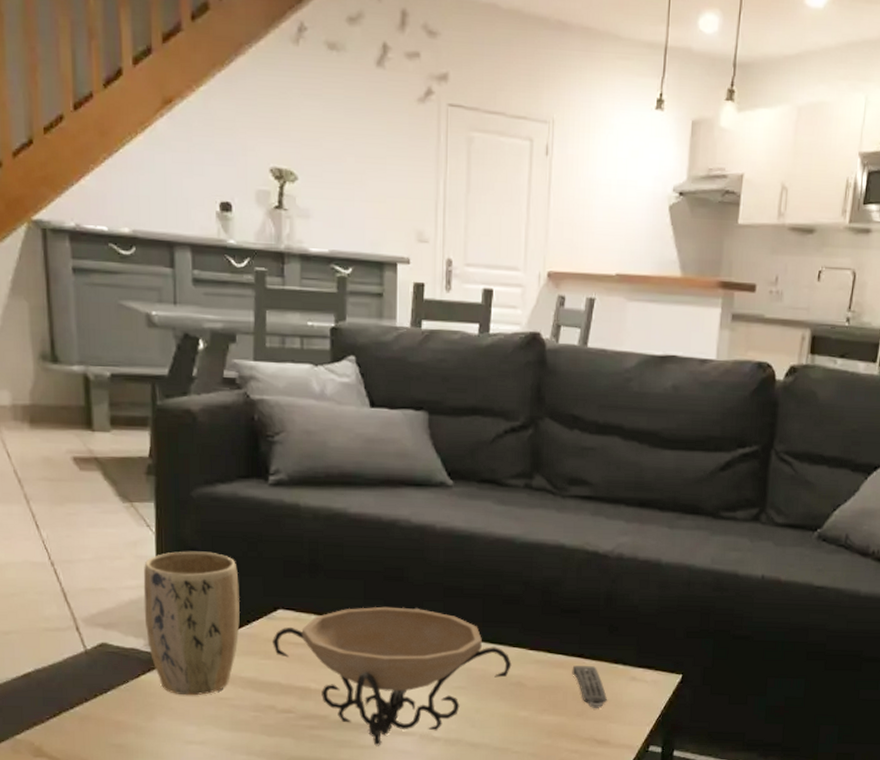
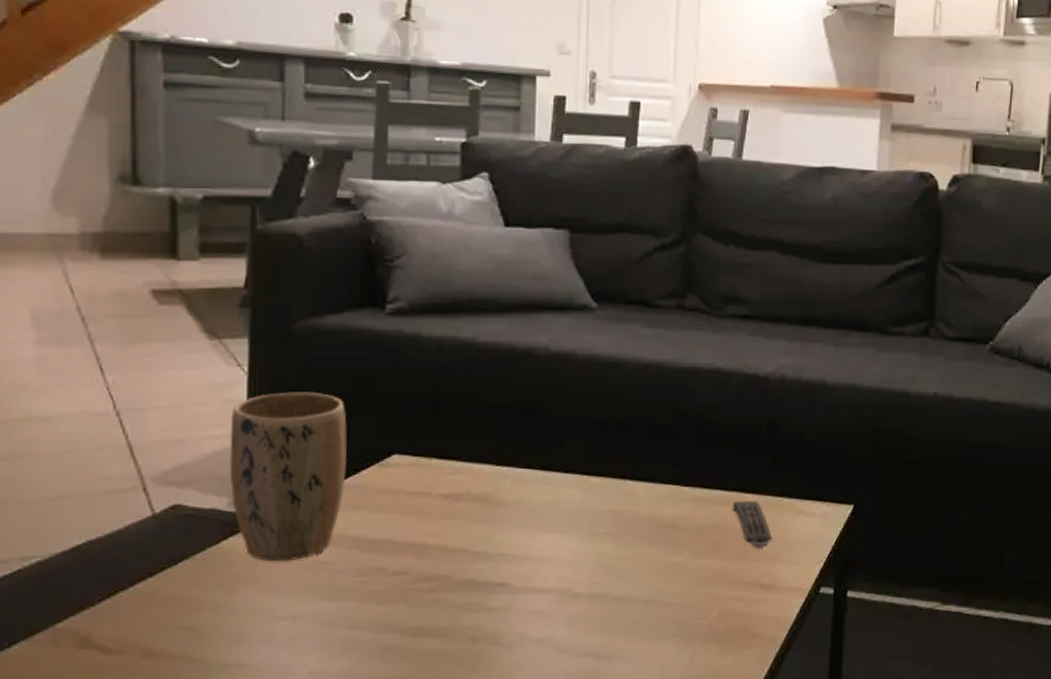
decorative bowl: present [273,606,512,746] -> none [385,445,664,608]

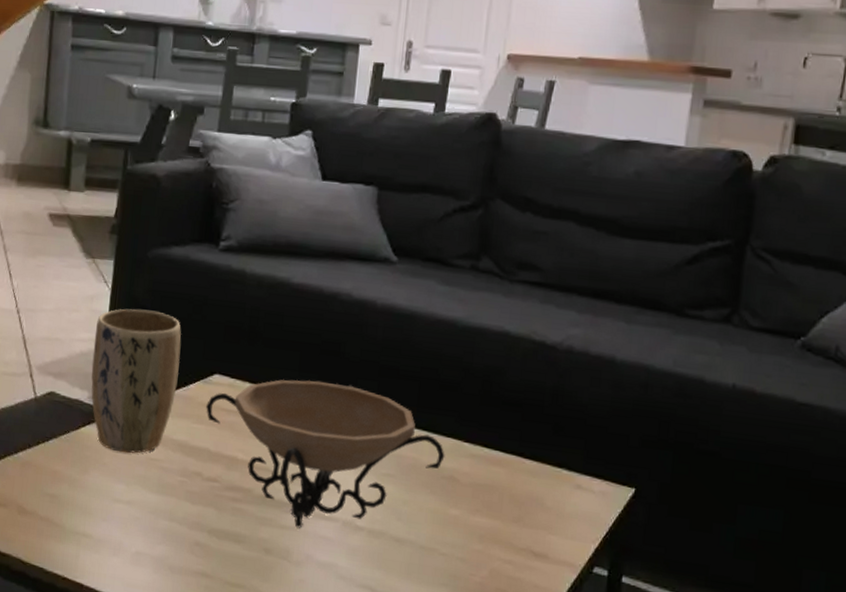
decorative bowl: none [385,445,664,608] -> present [206,379,445,528]
remote control: present [732,501,773,550] -> none [510,465,549,517]

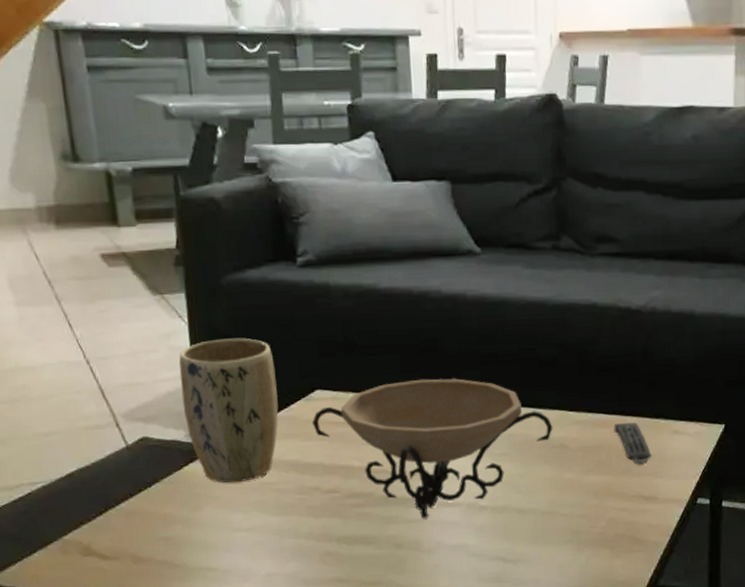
remote control: none [510,465,549,517] -> present [614,422,652,466]

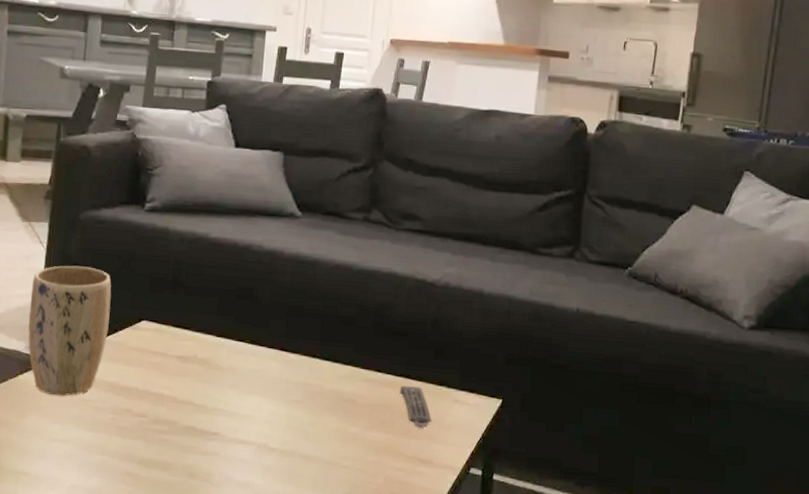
decorative bowl: present [312,377,553,519] -> none [134,322,345,453]

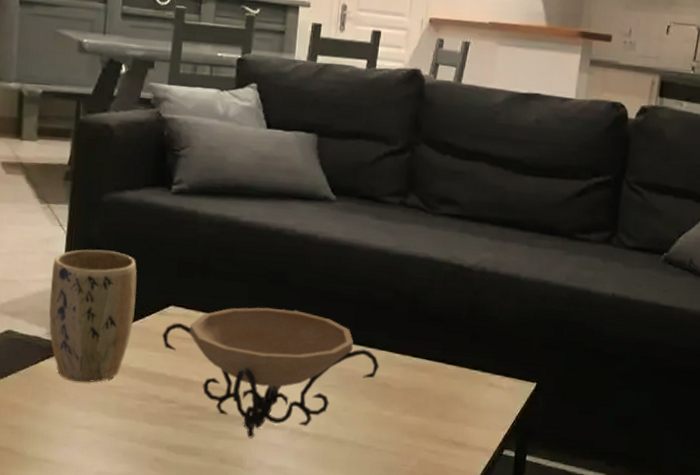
decorative bowl: none [134,322,345,453] -> present [162,307,379,438]
remote control: present [399,386,432,429] -> none [434,370,467,412]

